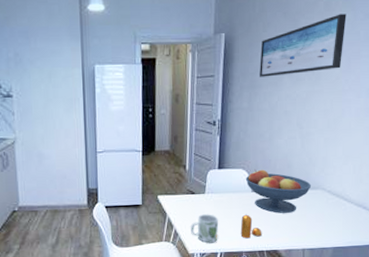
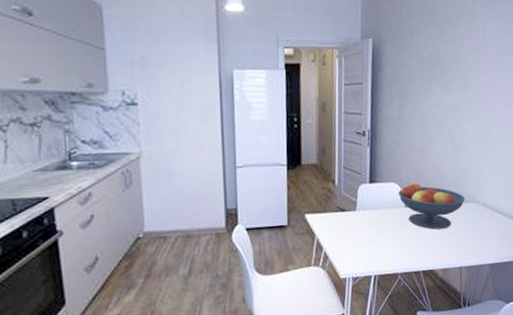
mug: present [191,214,219,244] -> none [342,233,372,266]
pepper shaker: present [240,214,262,239] -> none [394,231,418,259]
wall art: present [260,14,346,77] -> none [408,22,491,85]

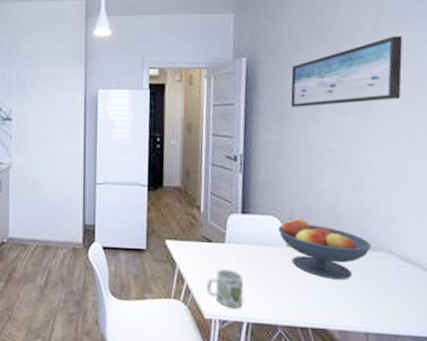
mug: none [342,233,372,266] -> present [207,269,244,309]
wall art: none [408,22,491,85] -> present [291,36,403,107]

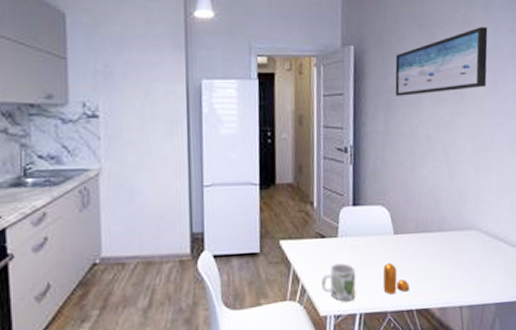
pepper shaker: none [273,275,304,308] -> present [382,262,410,295]
fruit bowl: present [277,217,372,280] -> none [385,205,465,261]

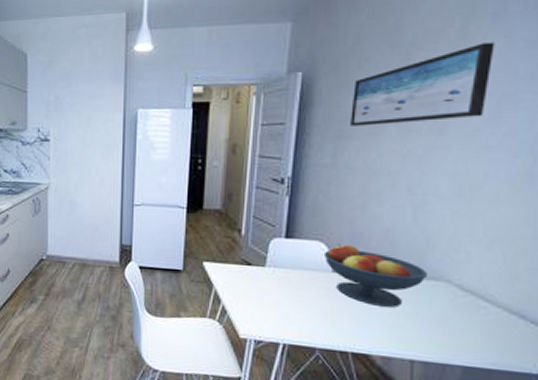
mug: present [321,263,356,302] -> none [244,292,283,330]
pepper shaker: present [382,262,410,295] -> none [313,300,346,333]
fruit bowl: none [385,205,465,261] -> present [323,242,429,308]

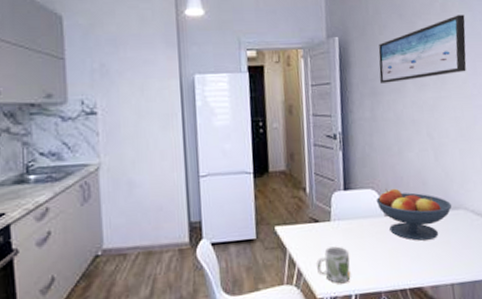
mug: none [244,292,283,330] -> present [317,246,351,284]

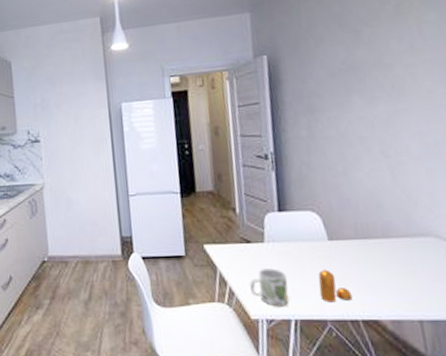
pepper shaker: none [375,244,402,275] -> present [318,269,353,303]
fruit bowl: present [376,188,452,241] -> none [317,210,418,269]
wall art: present [378,15,467,83] -> none [315,14,433,100]

